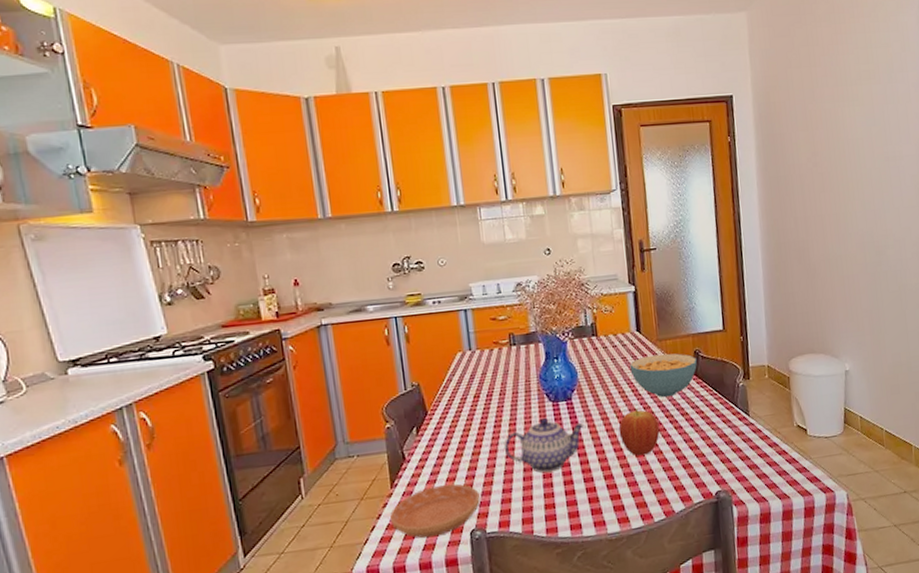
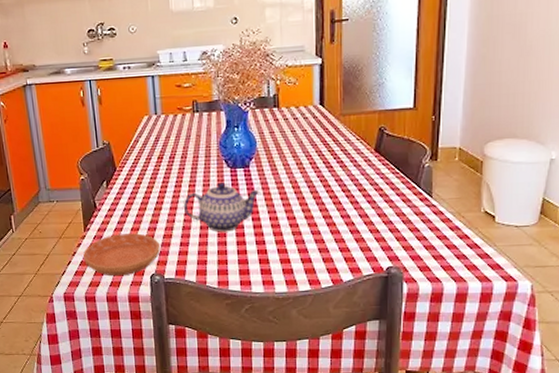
fruit: present [618,408,660,456] -> none [293,181,335,226]
cereal bowl: present [629,353,697,398] -> none [309,129,381,173]

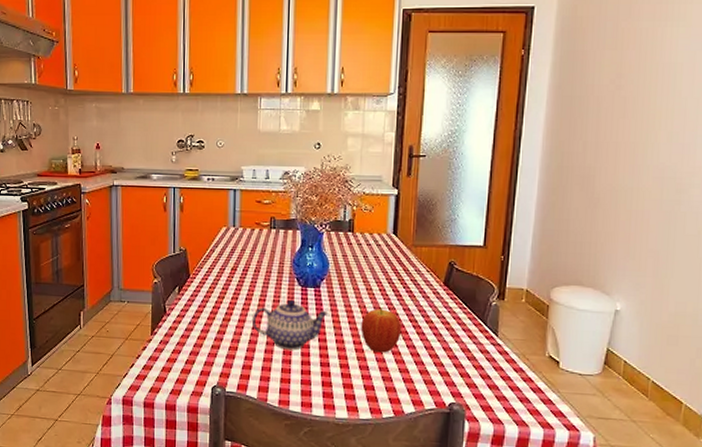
saucer: present [82,233,160,277] -> none [146,341,224,385]
fruit: none [293,181,335,226] -> present [361,307,402,353]

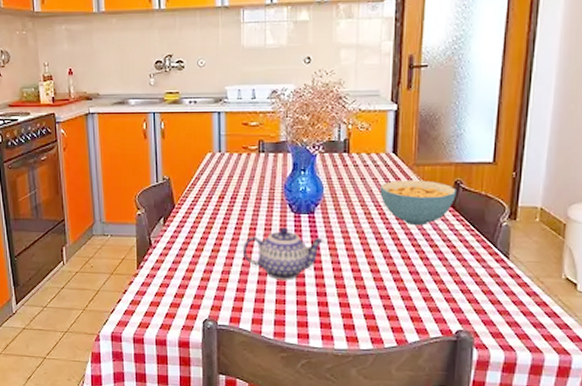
fruit: present [361,307,402,353] -> none [359,232,404,280]
cereal bowl: none [381,259,450,303] -> present [380,180,456,226]

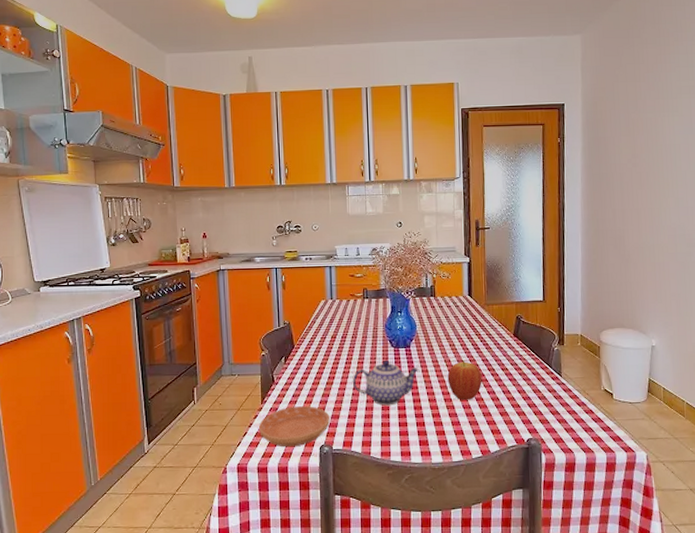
saucer: none [133,274,215,319] -> present [258,406,330,447]
fruit: none [359,232,404,280] -> present [447,360,482,400]
cereal bowl: present [380,180,456,226] -> none [460,316,518,354]

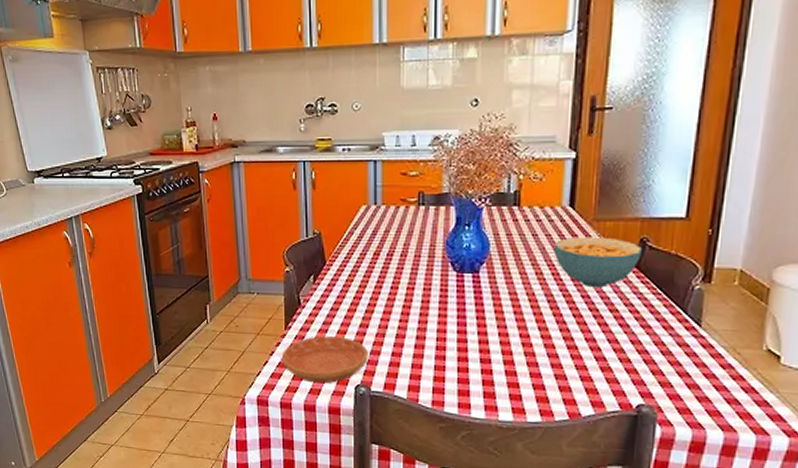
teapot: present [352,359,419,406] -> none [398,287,490,345]
fruit: present [447,360,482,400] -> none [528,295,579,347]
cereal bowl: none [460,316,518,354] -> present [553,236,642,288]

